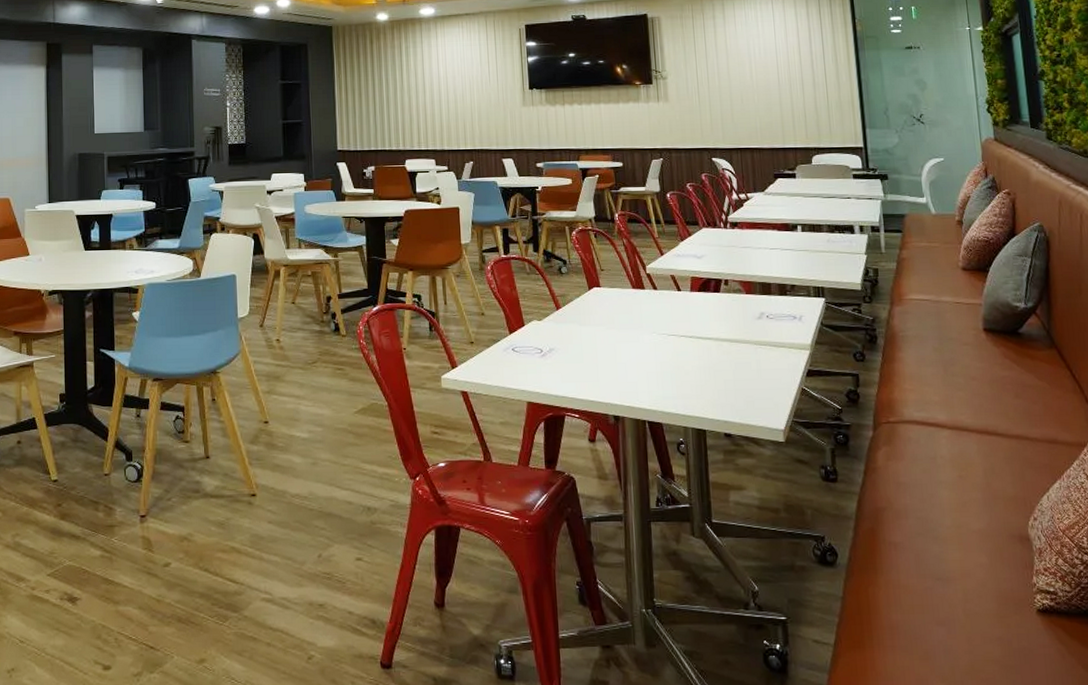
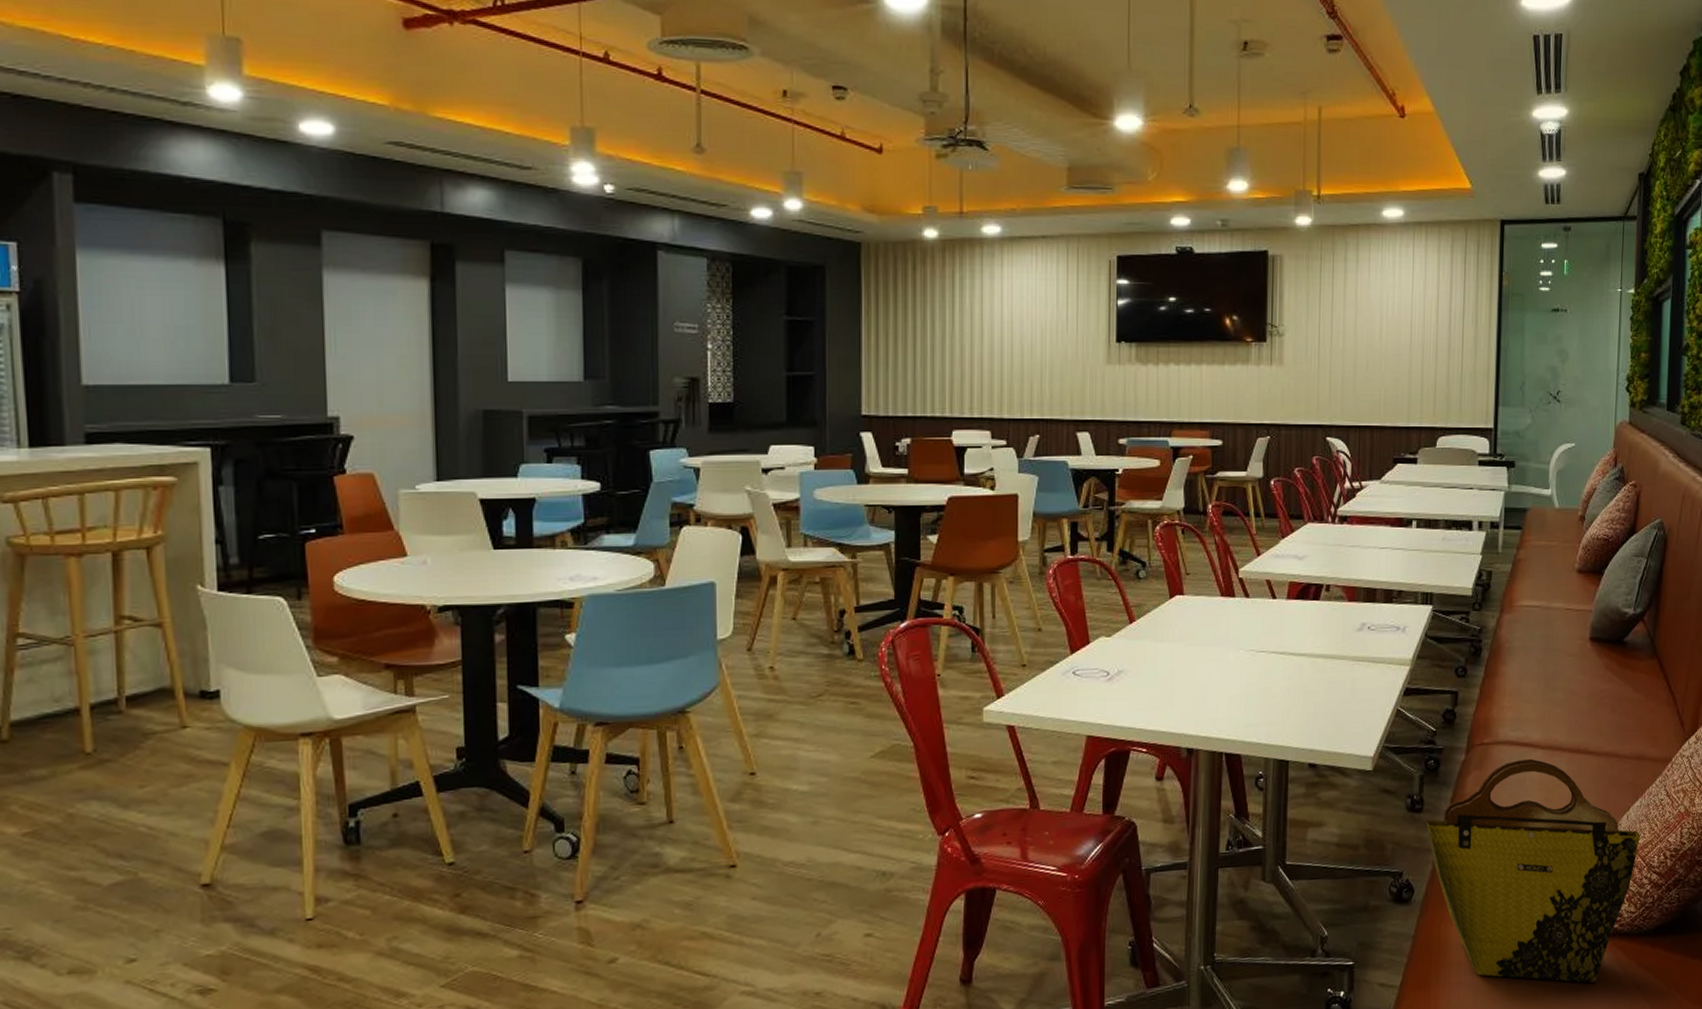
tote bag: none [842,437,1065,659] -> present [1426,758,1640,983]

